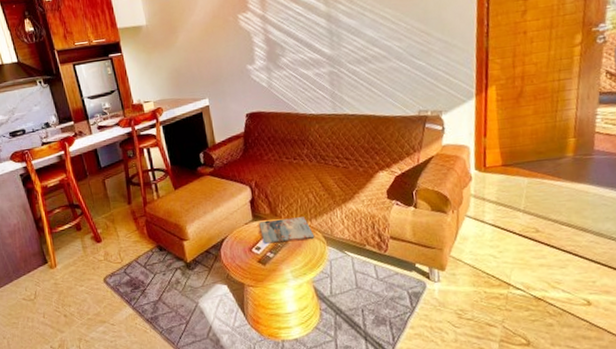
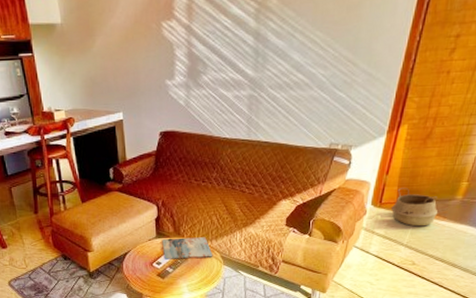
woven basket: none [497,149,551,190] -> present [390,188,439,227]

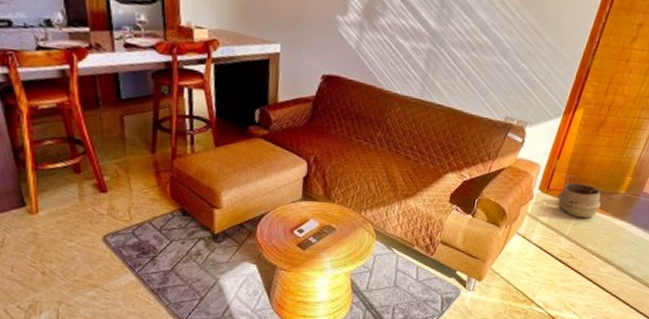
magazine: present [162,237,213,260] -> none [307,202,366,230]

